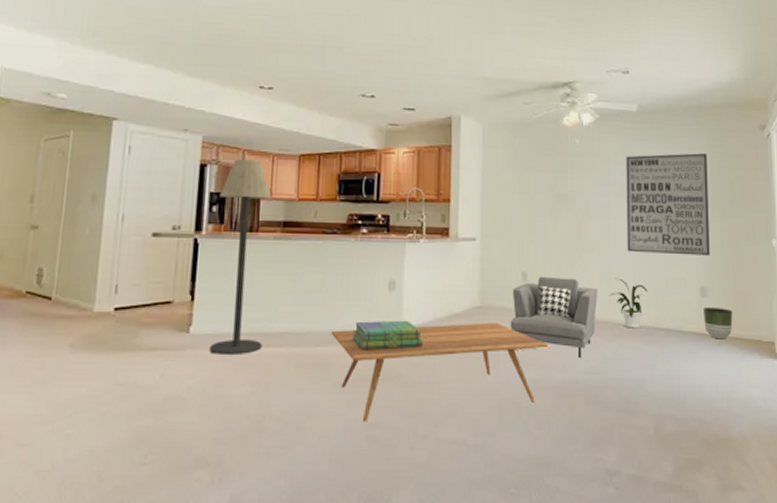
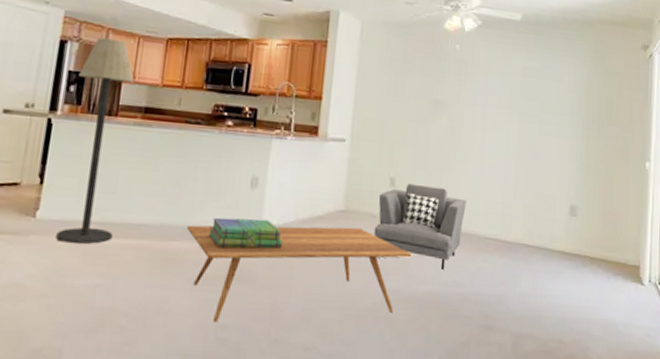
house plant: present [609,278,648,329] -> none [477,190,517,244]
wall art: present [626,153,710,256] -> none [499,65,588,174]
planter: present [702,306,733,339] -> none [570,226,600,260]

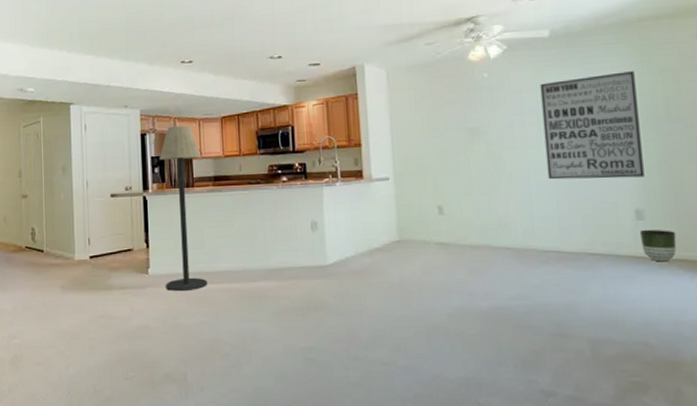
coffee table: present [186,225,411,323] -> none [264,255,470,346]
stack of books: present [208,217,283,249] -> none [282,256,348,284]
armchair: present [373,183,466,270] -> none [429,209,520,285]
wall art: none [499,65,588,174] -> present [540,71,645,180]
planter: none [570,226,600,260] -> present [639,229,677,262]

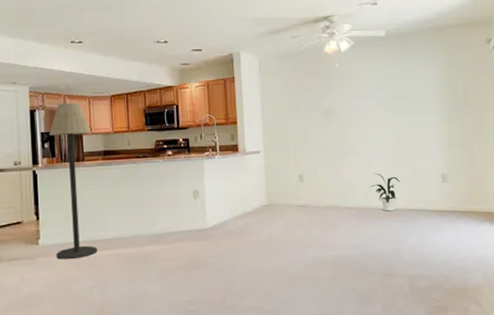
house plant: none [531,206,574,255] -> present [369,173,400,212]
wall art: present [540,71,645,180] -> none [378,67,449,152]
planter: present [639,229,677,262] -> none [444,189,468,214]

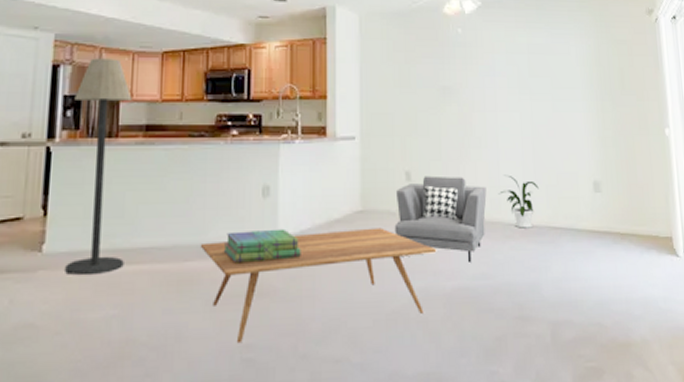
coffee table: none [151,216,323,301] -> present [200,227,436,344]
stack of books: none [167,220,225,246] -> present [223,228,301,264]
armchair: none [292,176,361,237] -> present [394,175,487,262]

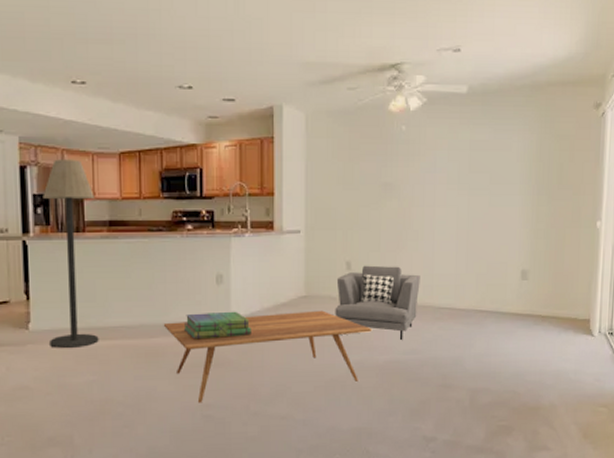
house plant: present [498,174,539,229] -> none [431,264,469,312]

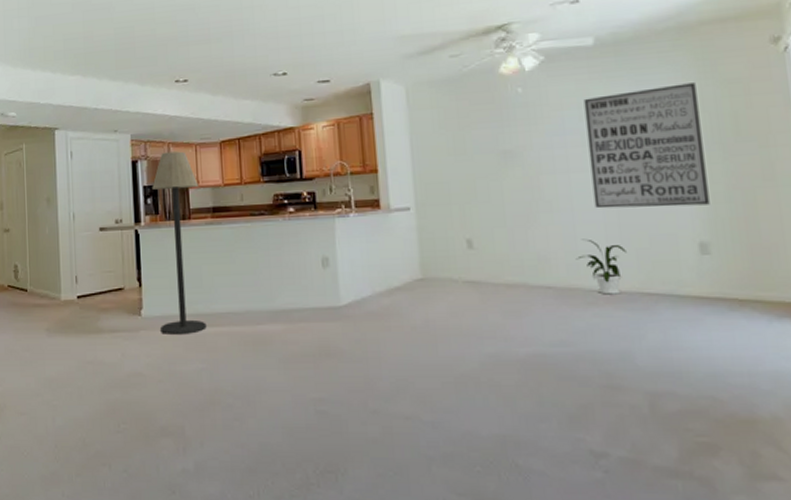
coffee table: present [163,310,371,403] -> none [269,295,505,397]
stack of books: present [183,311,251,340] -> none [290,296,364,327]
armchair: present [335,265,420,340] -> none [456,242,562,329]
house plant: none [431,264,469,312] -> present [575,238,627,295]
wall art: none [451,136,537,240] -> present [583,83,710,209]

